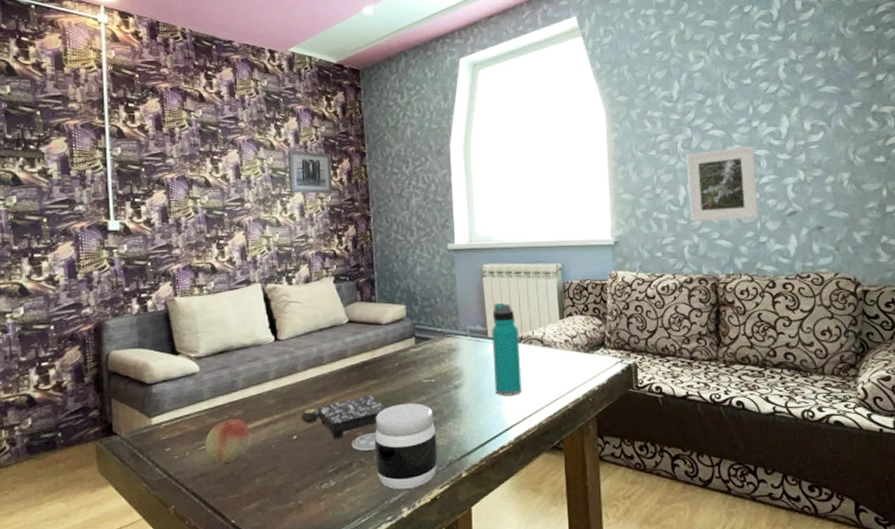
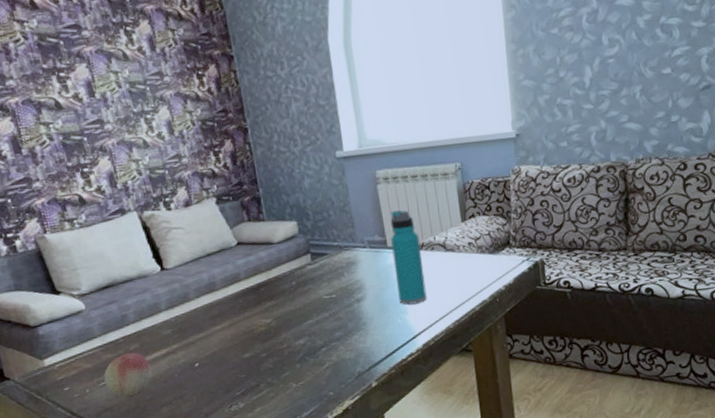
wall art: present [287,150,333,194] -> none [143,59,202,109]
board game: present [301,395,387,451] -> none [200,316,289,372]
jar: present [374,403,438,490] -> none [277,320,347,405]
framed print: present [687,145,758,222] -> none [592,13,670,106]

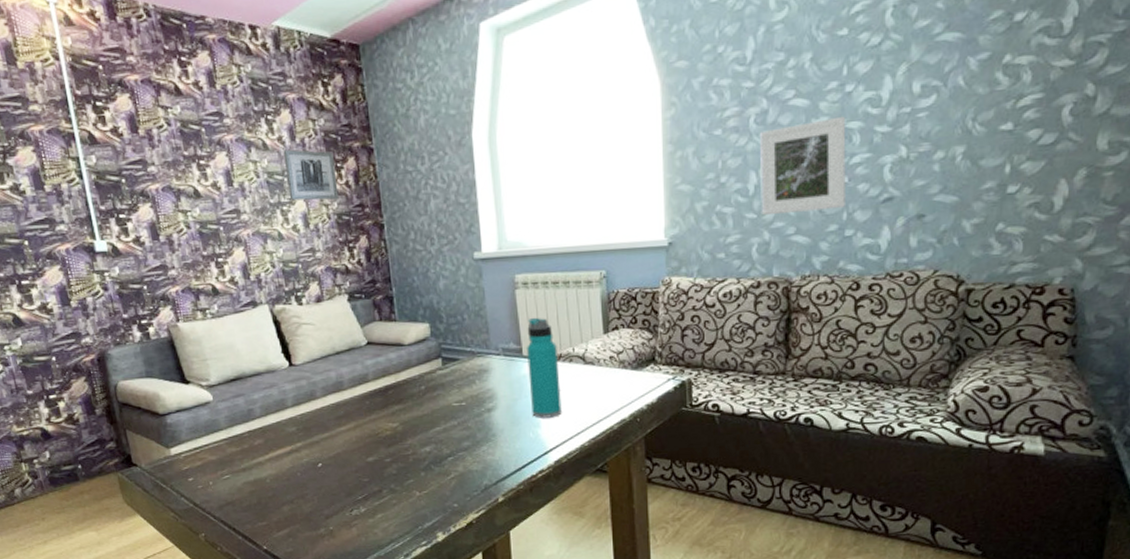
fruit: present [103,352,153,396] -> none [227,447,276,491]
wall art: none [143,59,202,109] -> present [283,149,339,201]
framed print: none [592,13,670,106] -> present [760,116,846,216]

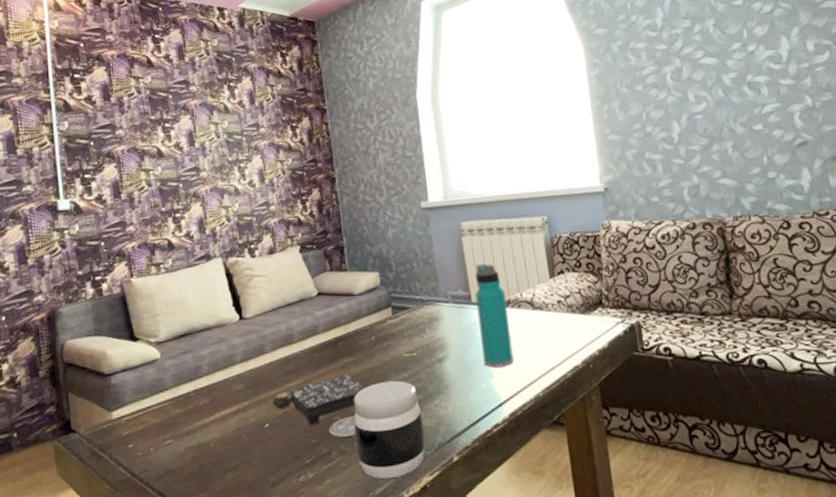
wall art: present [283,149,339,201] -> none [243,112,294,158]
board game: none [324,420,416,477] -> present [272,374,366,437]
jar: none [403,427,472,515] -> present [353,380,425,479]
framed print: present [760,116,846,216] -> none [677,71,764,162]

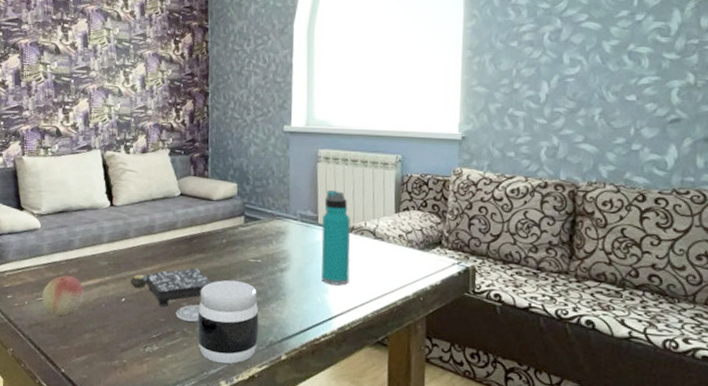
fruit: none [170,408,221,458] -> present [42,275,84,316]

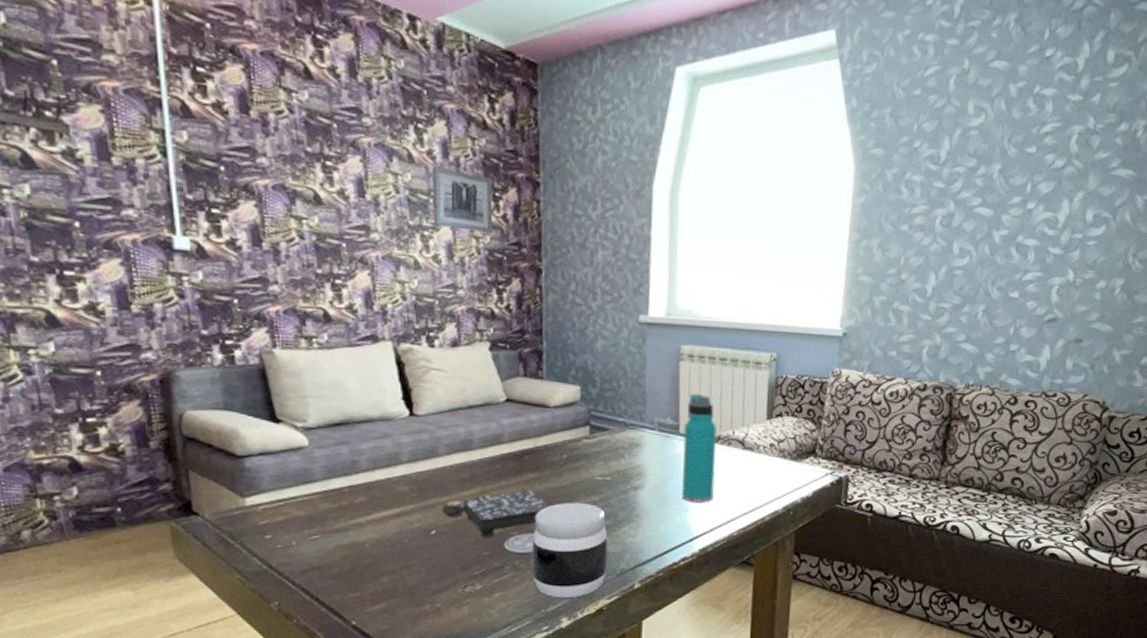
fruit: present [42,275,84,316] -> none [317,505,378,556]
wall art: none [132,22,175,67] -> present [432,166,493,233]

